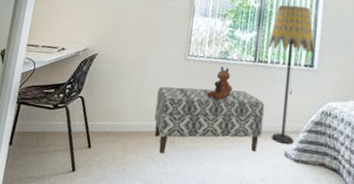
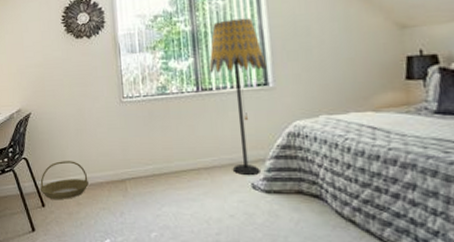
basket: none [89,105,140,144] -> present [39,161,89,199]
bench: present [154,86,265,154] -> none [99,125,222,203]
toy: present [207,66,233,101] -> none [151,102,178,141]

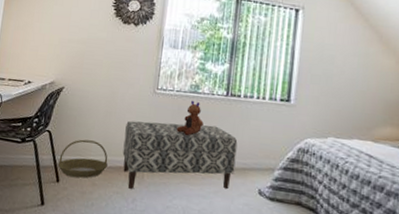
bench: none [99,125,222,203] -> present [122,120,238,190]
toy: none [151,102,178,141] -> present [176,100,204,136]
floor lamp: present [209,18,267,175] -> none [241,35,292,182]

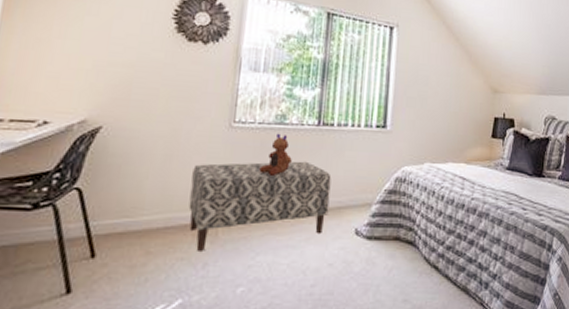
basket: present [57,139,108,178] -> none [92,195,168,247]

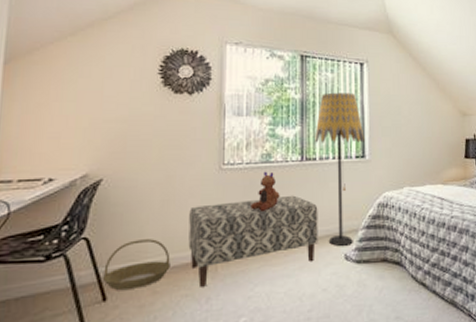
basket: none [92,195,168,247] -> present [102,239,170,290]
floor lamp: none [334,55,388,220] -> present [315,92,365,246]

